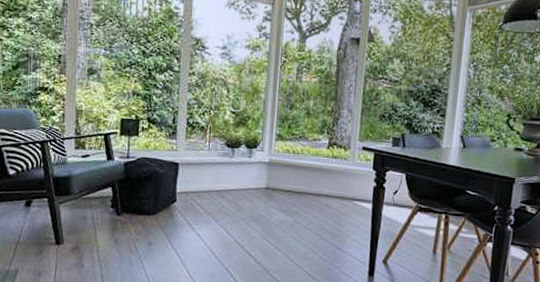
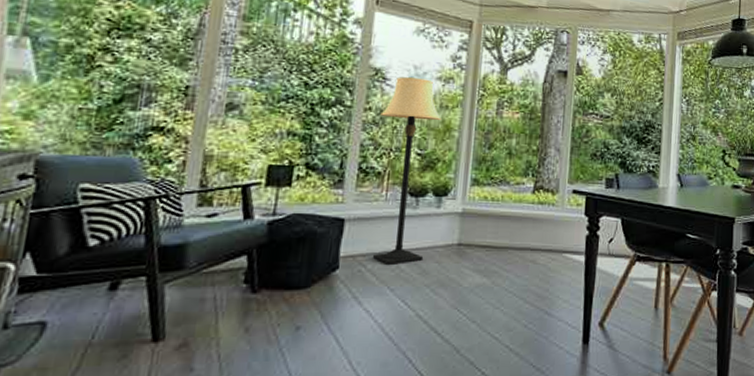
lamp: none [200,45,250,202] -> present [372,77,441,266]

